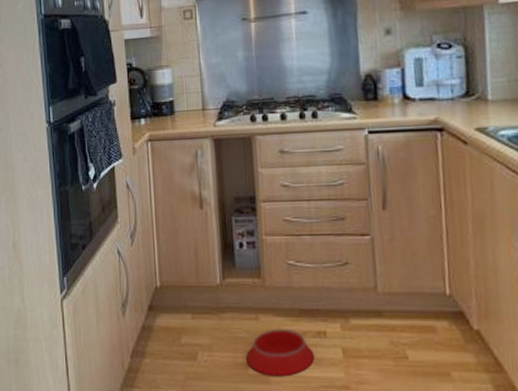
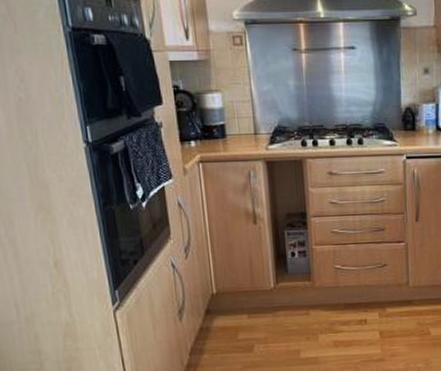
pet bowl: present [246,328,314,377] -> none [298,320,356,358]

